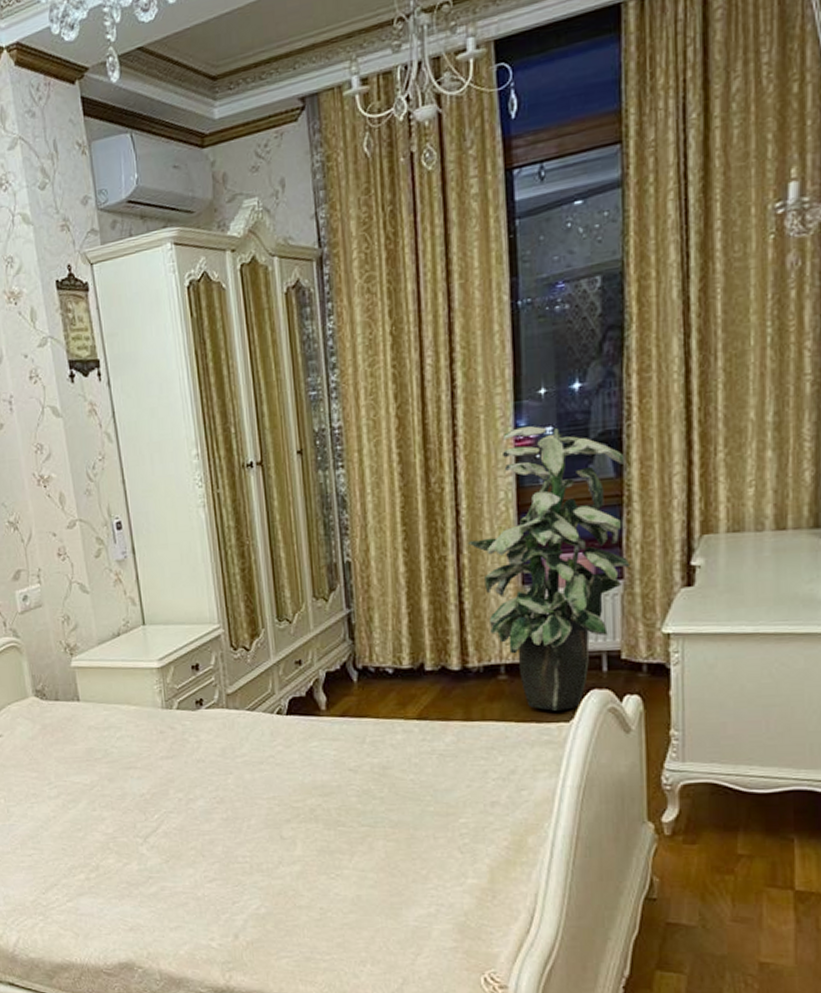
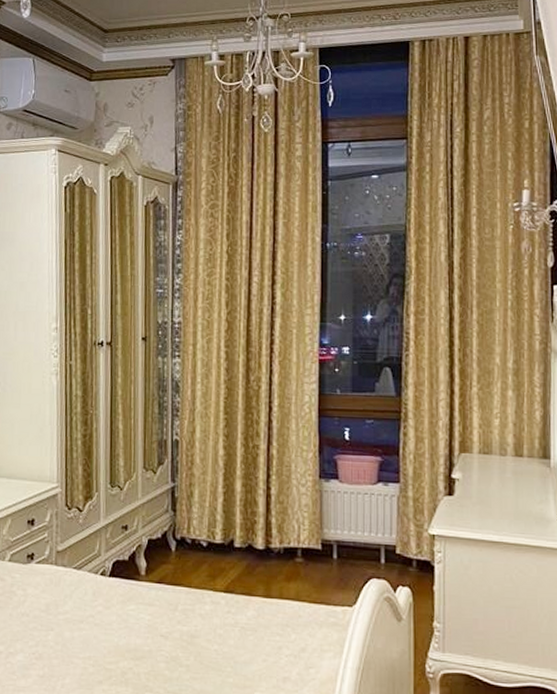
indoor plant: present [467,426,631,711] -> none [276,344,406,596]

